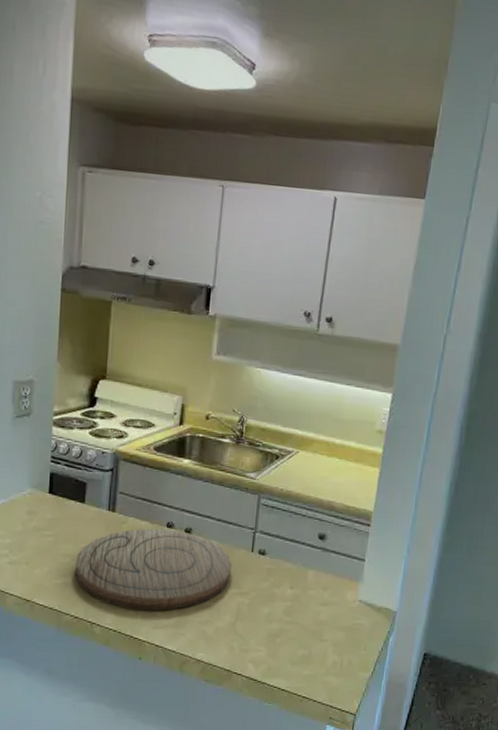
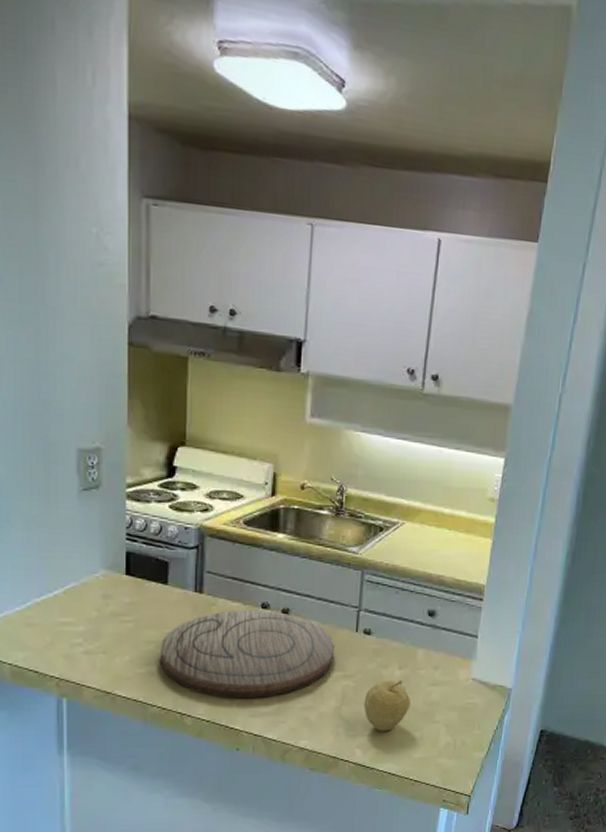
fruit: none [257,598,301,648] -> present [364,679,411,731]

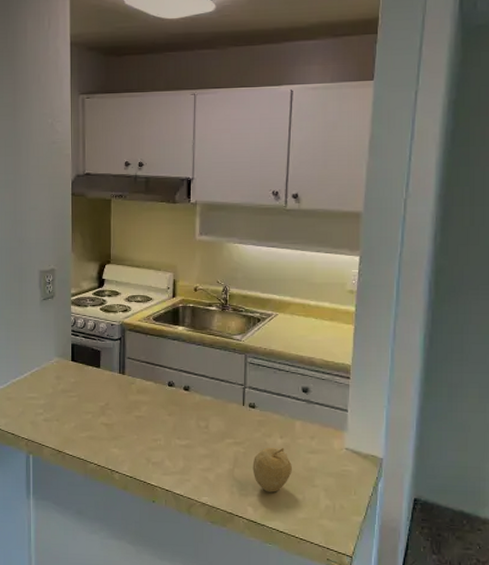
cutting board: present [161,610,335,699] -> none [96,387,226,460]

